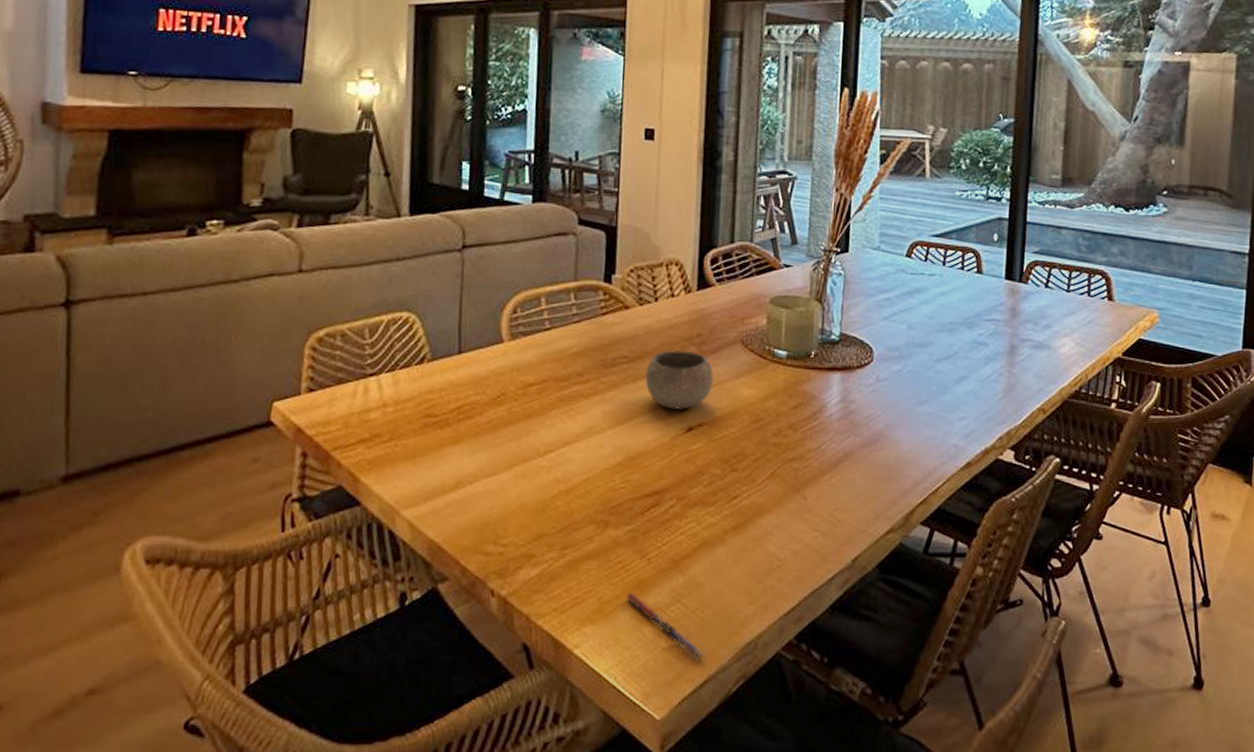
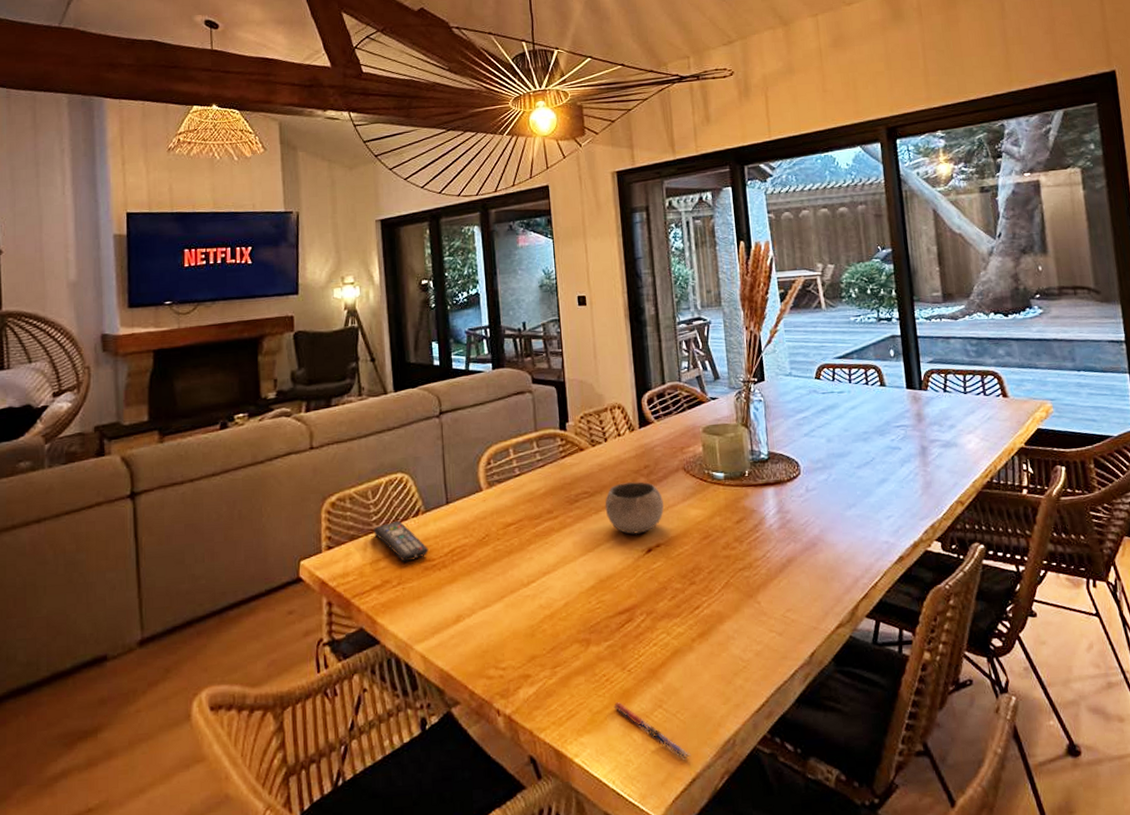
remote control: none [366,366,431,415] -> present [373,520,429,562]

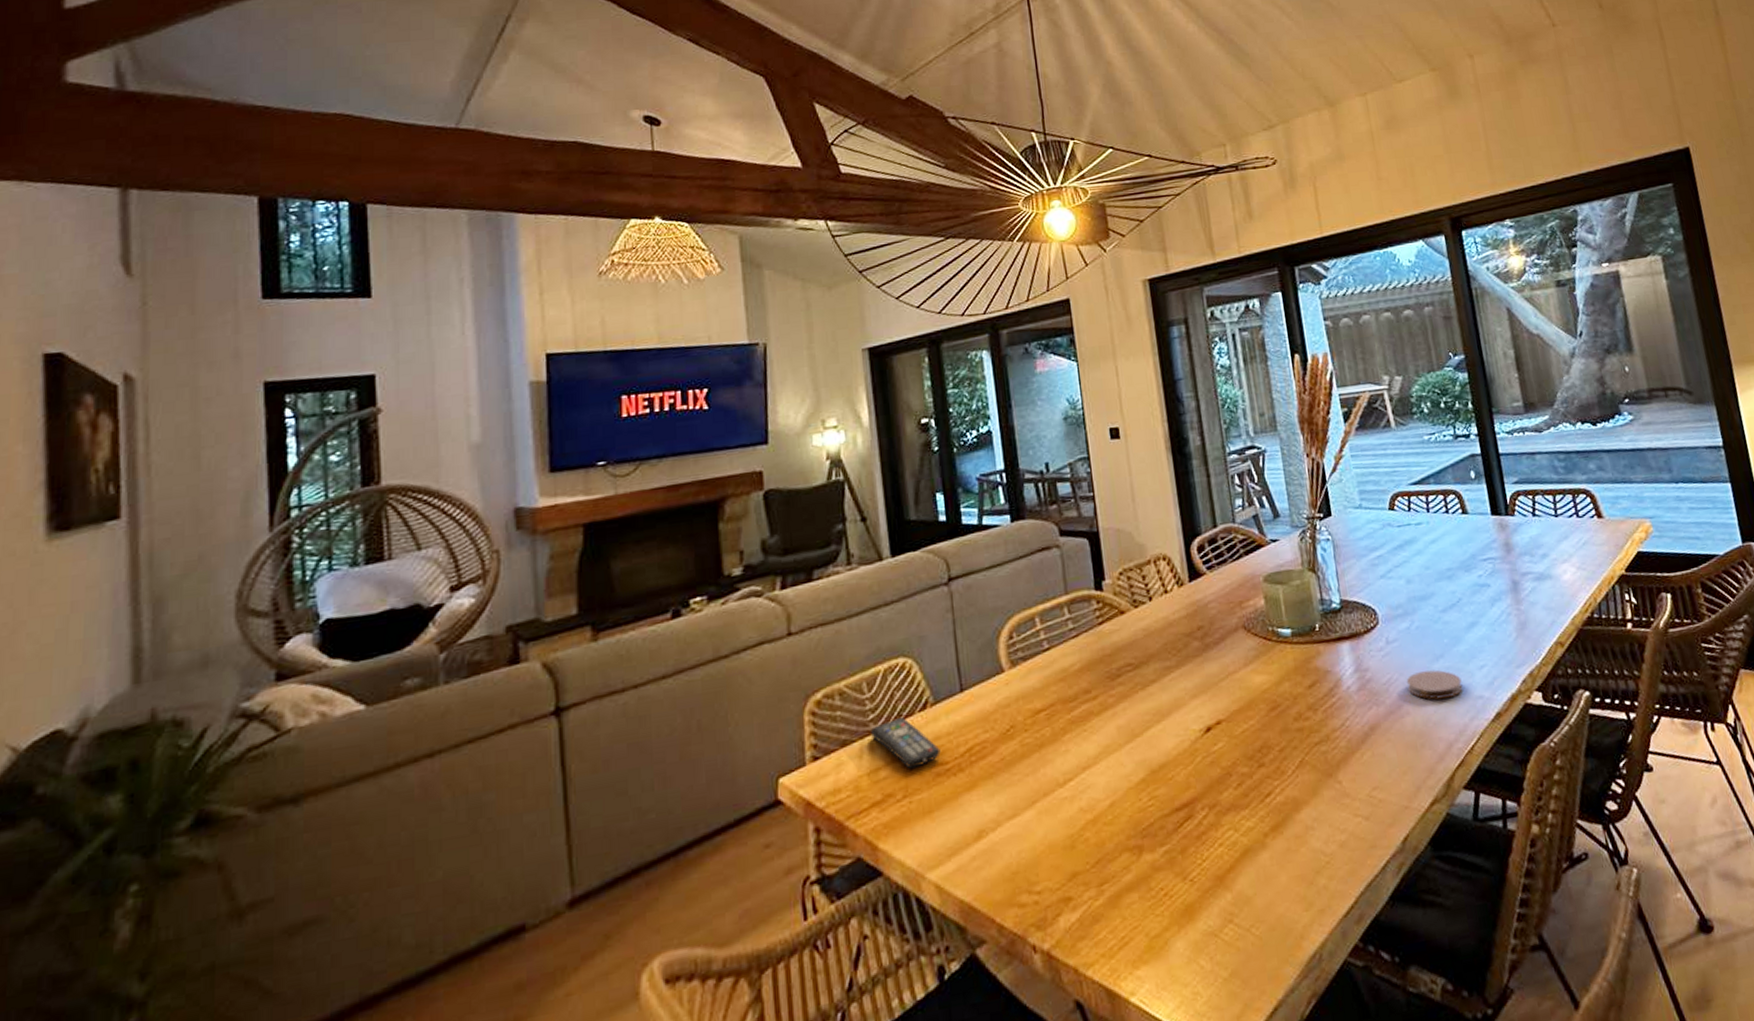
bowl: present [605,481,664,534] -> none [1152,646,1223,712]
pen: present [613,702,691,760] -> none [1174,920,1270,985]
coaster: none [821,516,871,541] -> present [1406,670,1463,700]

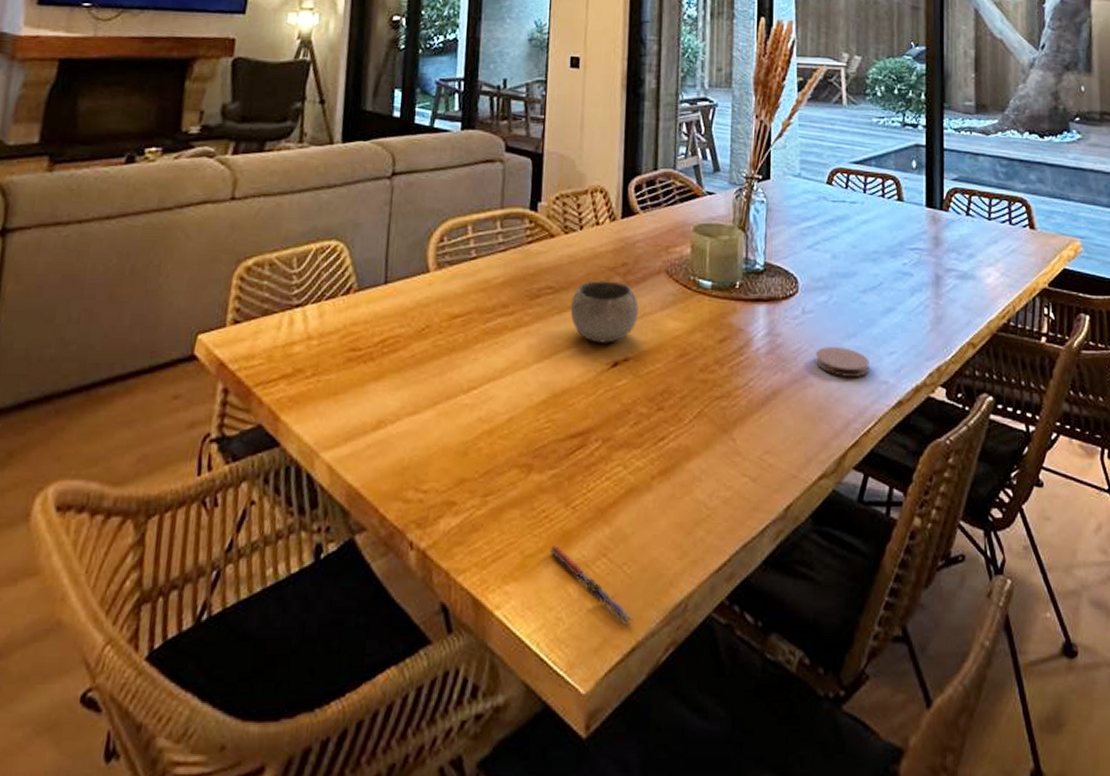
remote control: present [870,716,941,769] -> none [292,297,356,349]
bowl: none [1152,646,1223,712] -> present [570,279,639,343]
pen: none [1174,920,1270,985] -> present [549,546,634,623]

